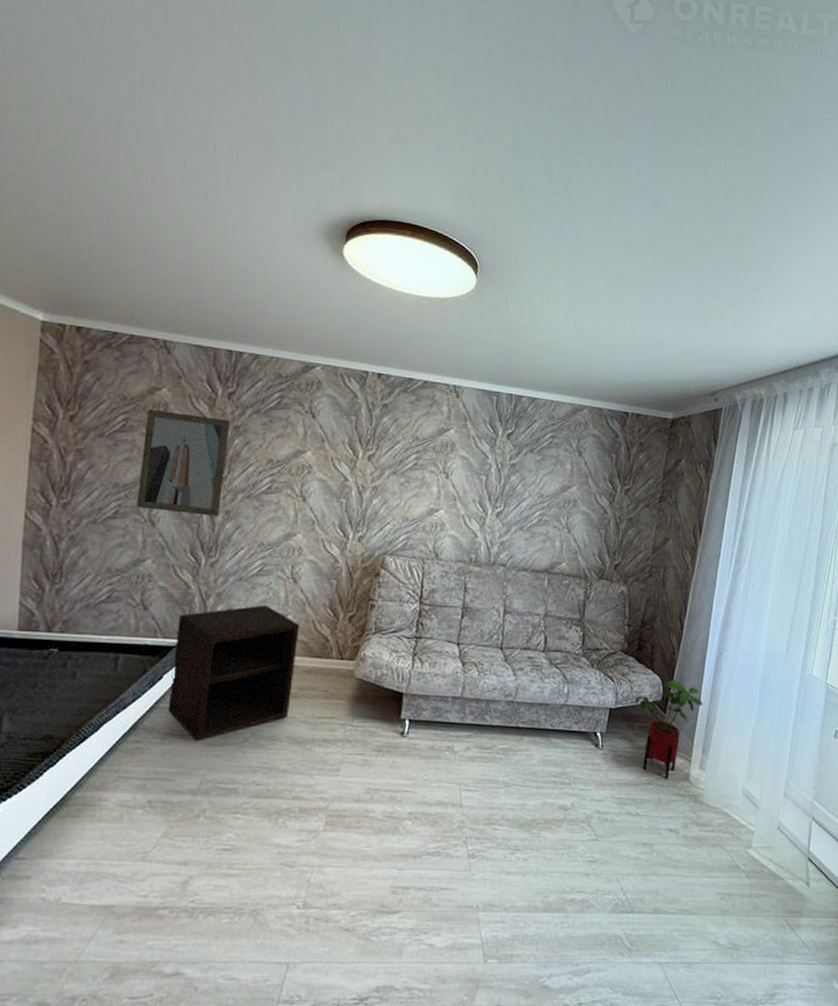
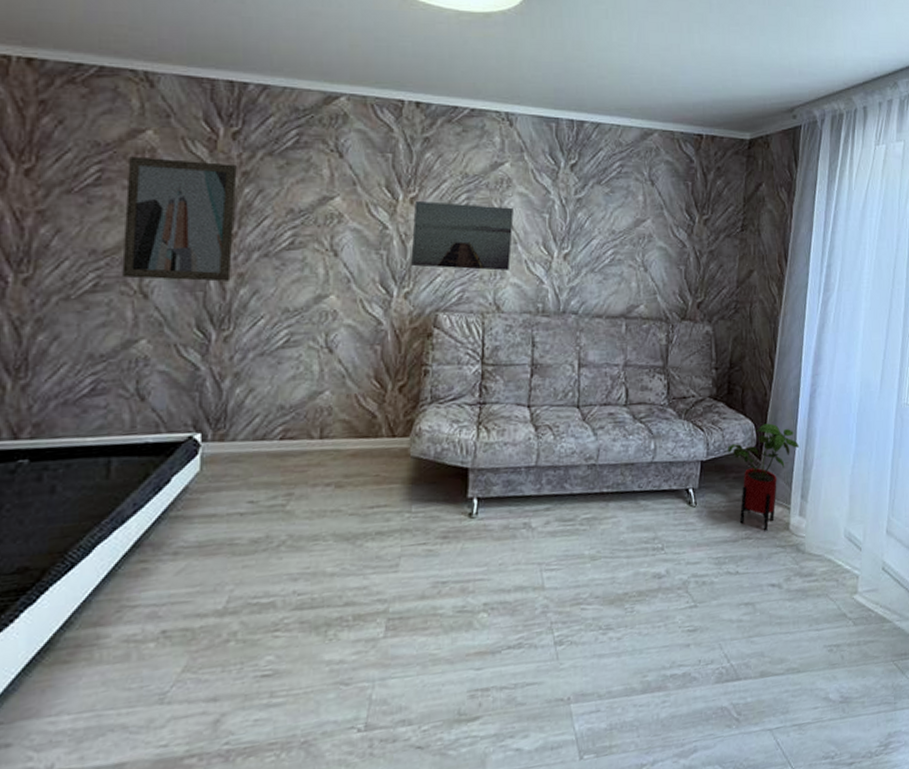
nightstand: present [168,605,300,742] -> none [180,381,340,553]
wall art: none [366,458,455,523] -> present [411,200,514,271]

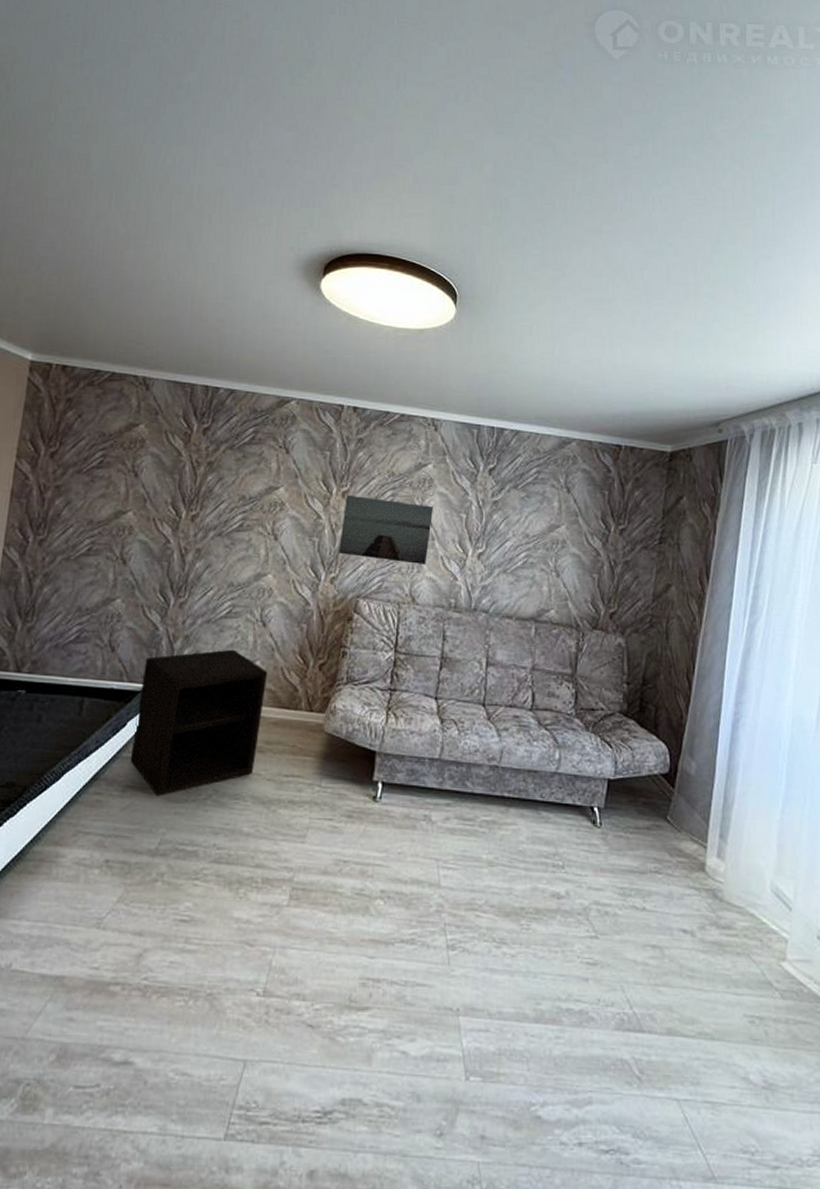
wall art: present [122,156,237,282] -> none [109,445,204,555]
nightstand: none [180,381,340,553] -> present [130,649,268,797]
house plant: present [728,423,800,531] -> none [638,749,719,868]

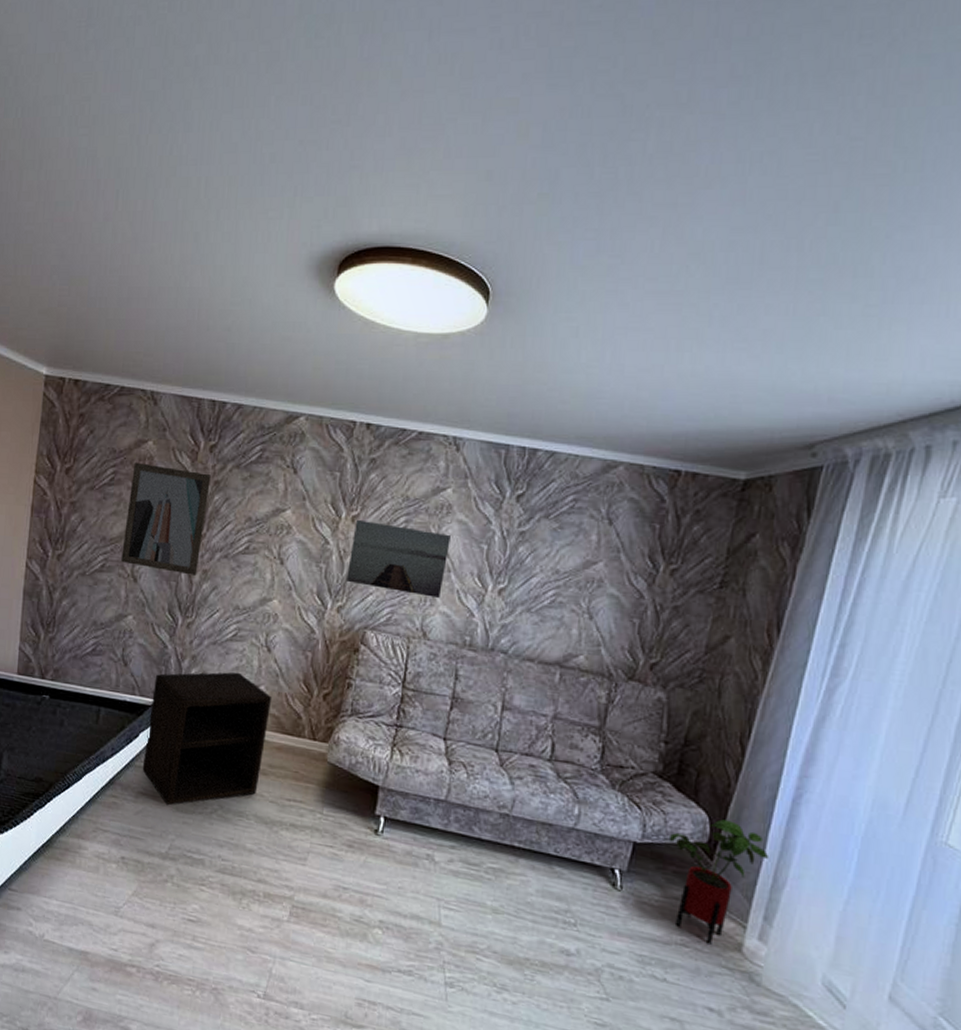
wall art: none [109,445,204,555] -> present [121,462,211,576]
house plant: none [638,749,719,868] -> present [670,819,770,945]

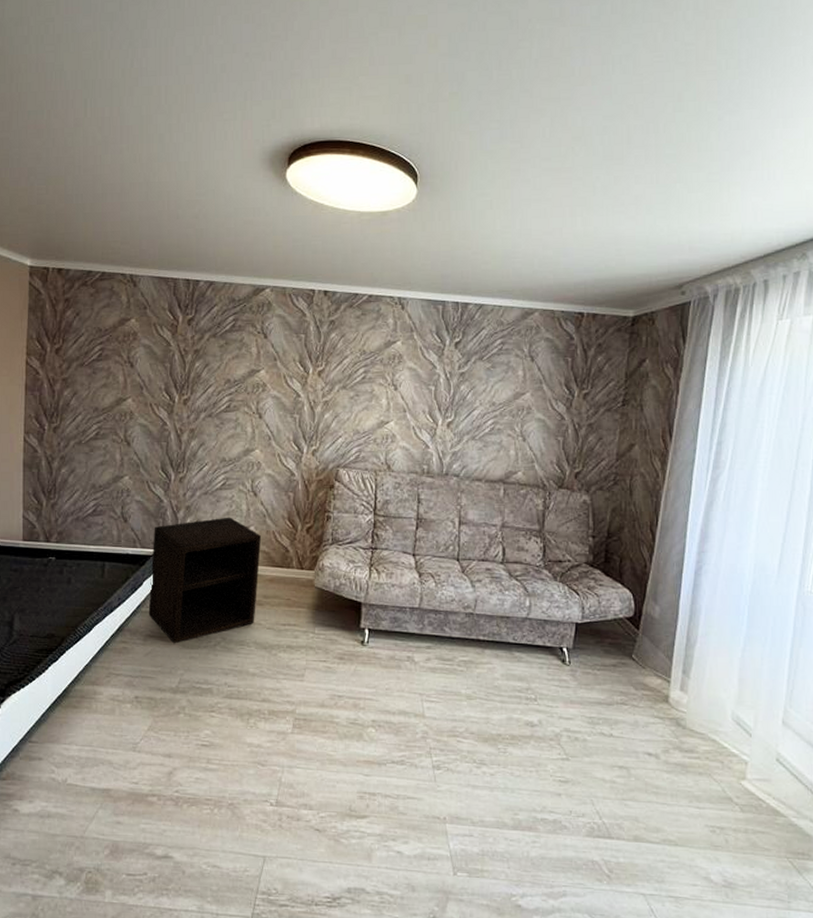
wall art: present [121,462,211,576] -> none [114,339,191,435]
wall art: present [347,519,451,598] -> none [318,373,403,435]
house plant: present [670,819,770,945] -> none [604,595,682,700]

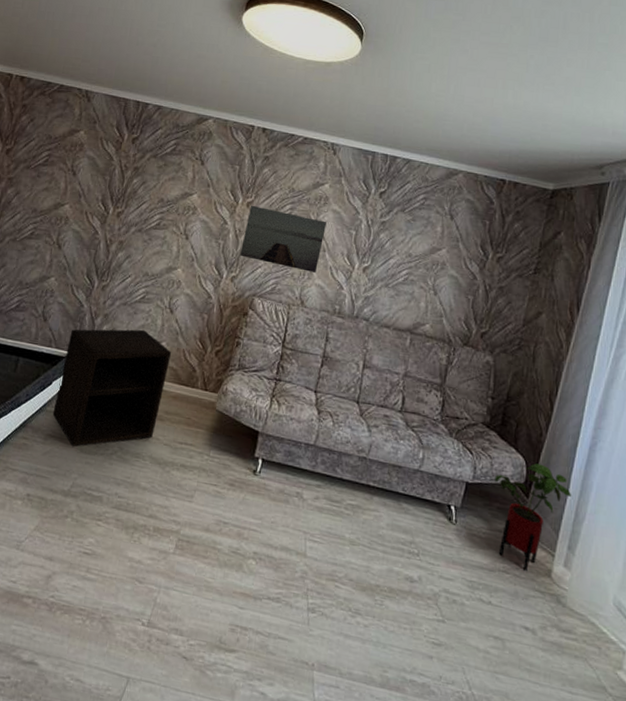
wall art: none [318,373,403,435] -> present [240,205,327,273]
house plant: none [604,595,682,700] -> present [495,463,572,571]

